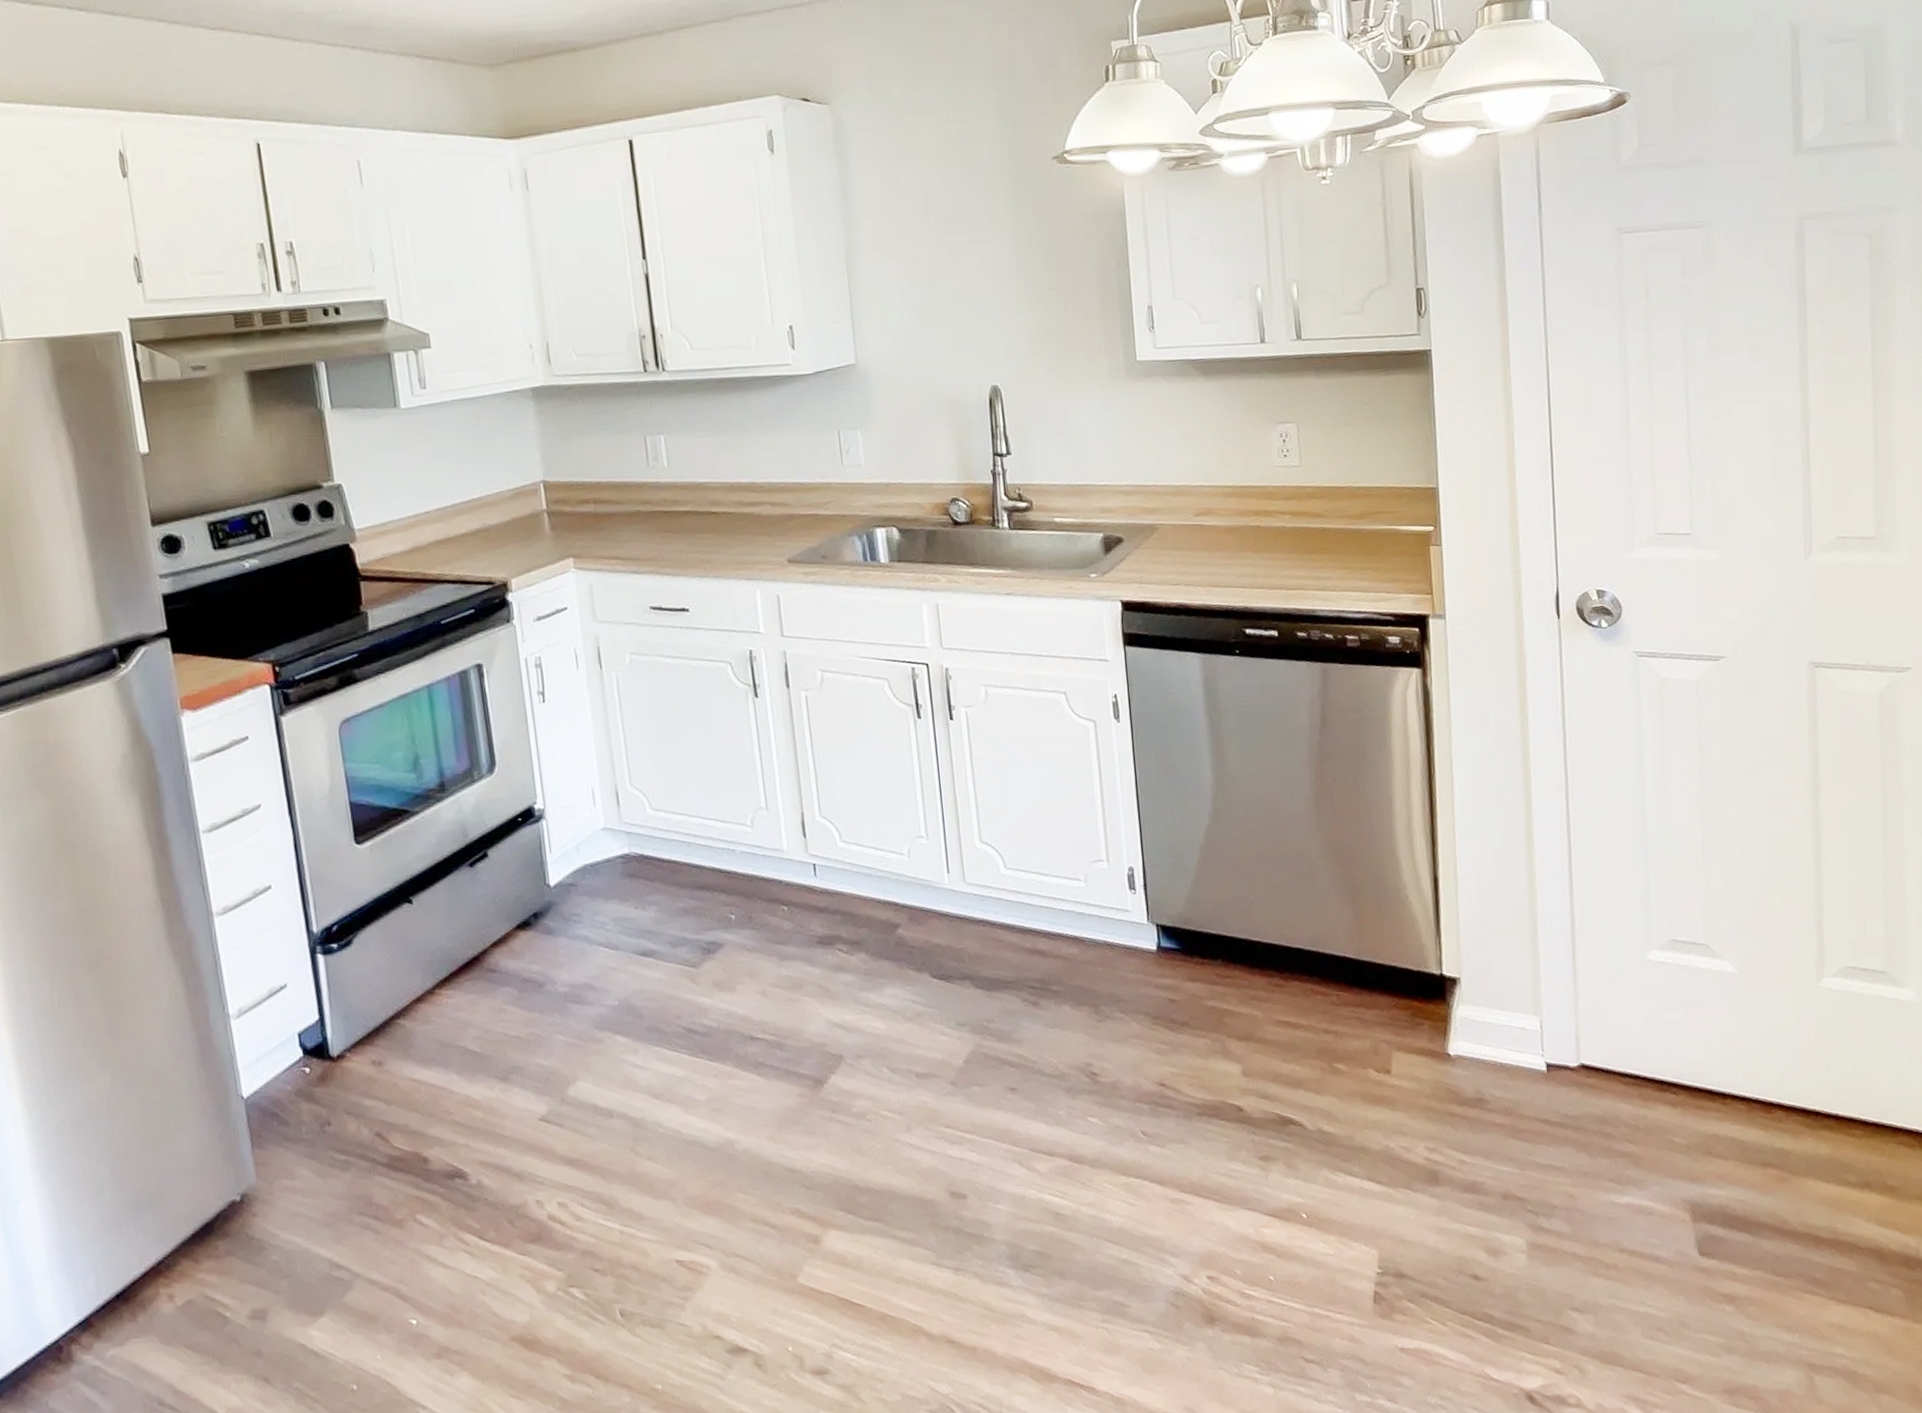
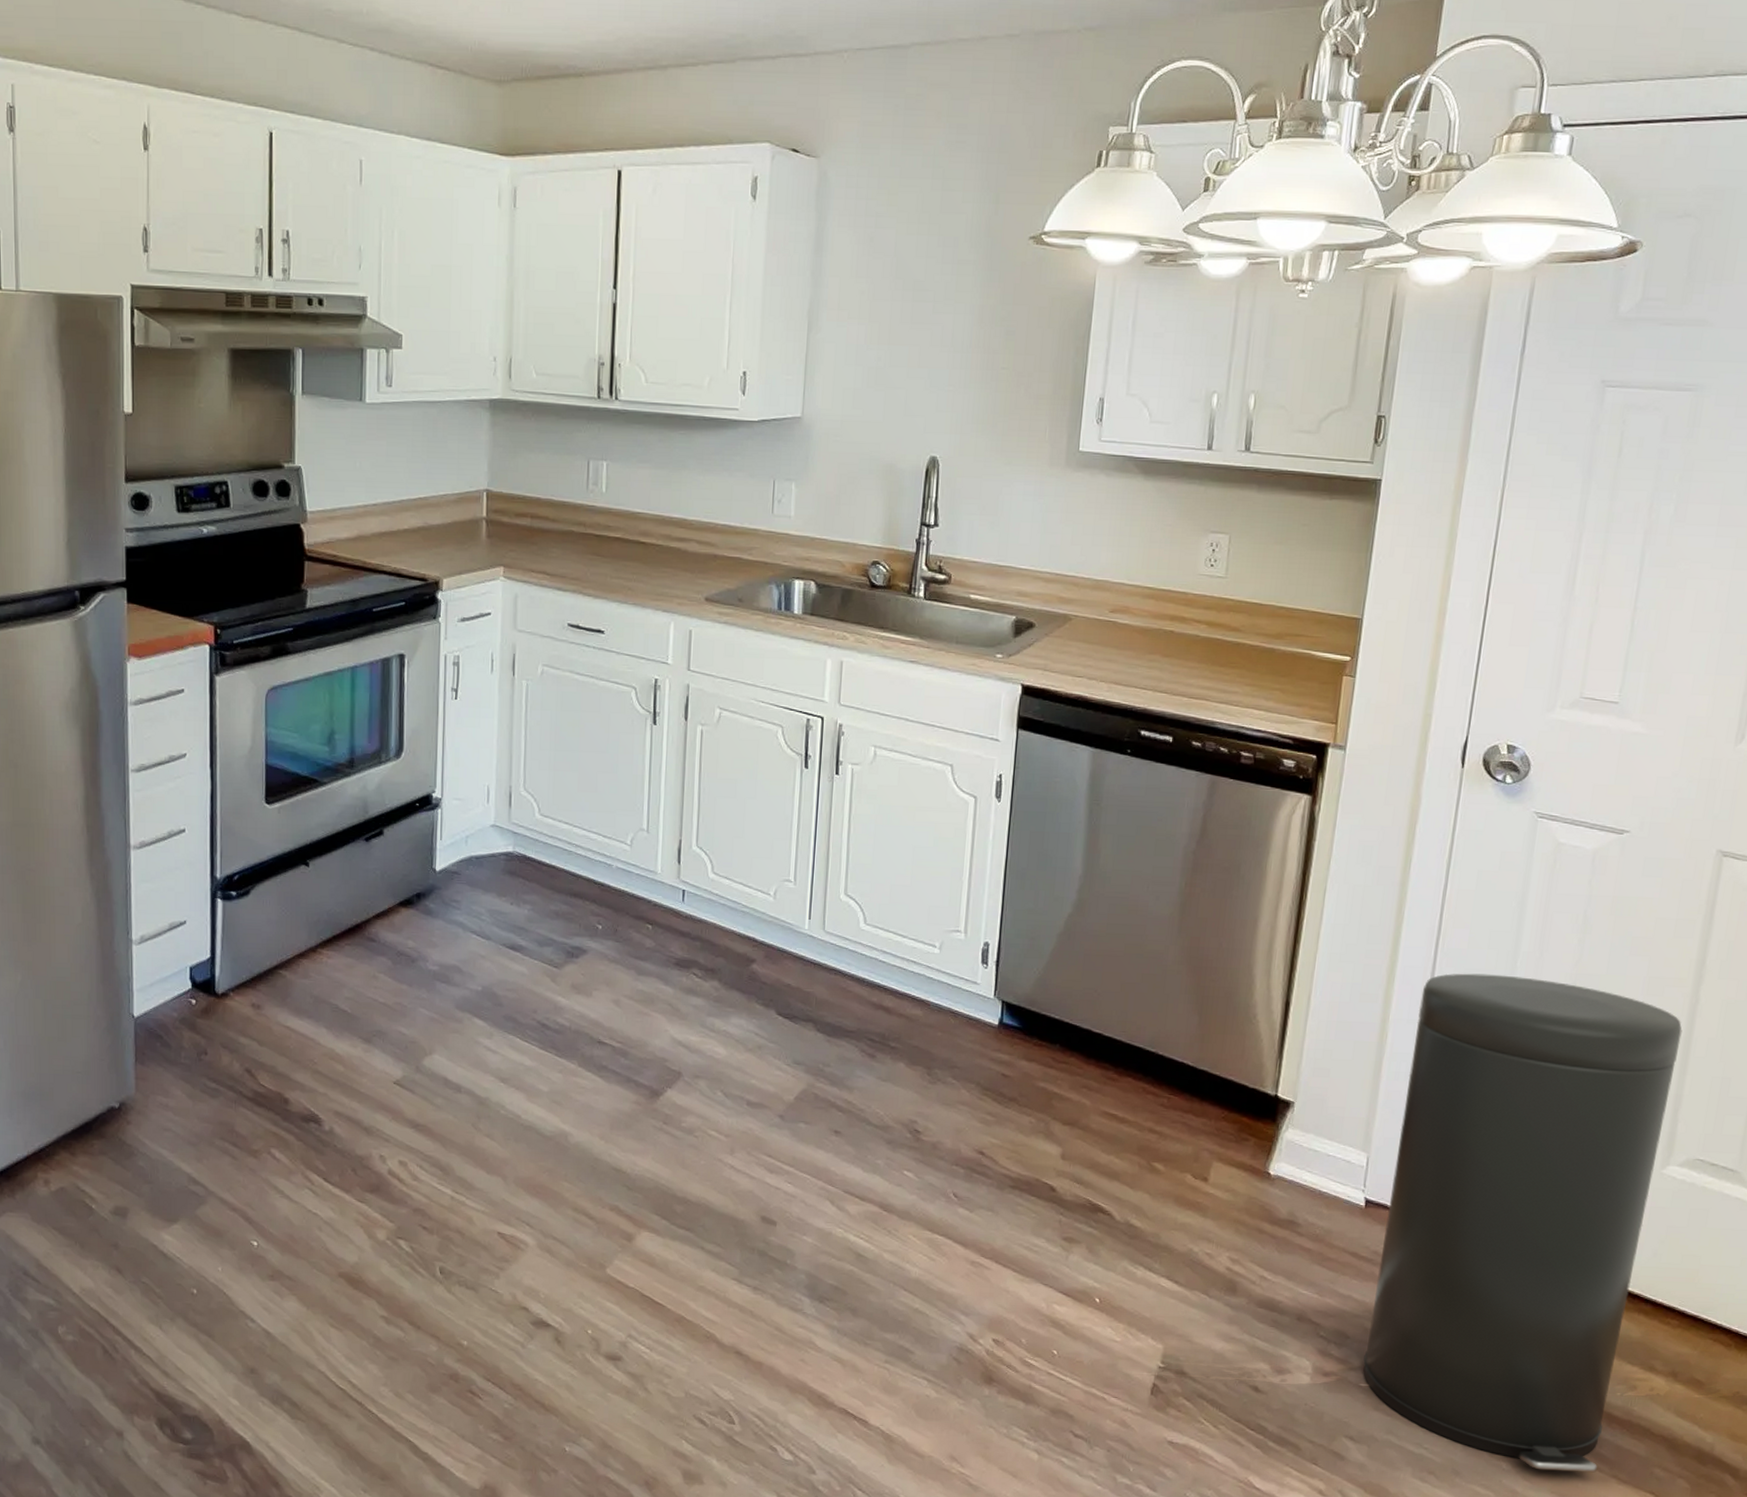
pedal bin: none [1561,814,1815,1306] -> present [1363,973,1683,1473]

